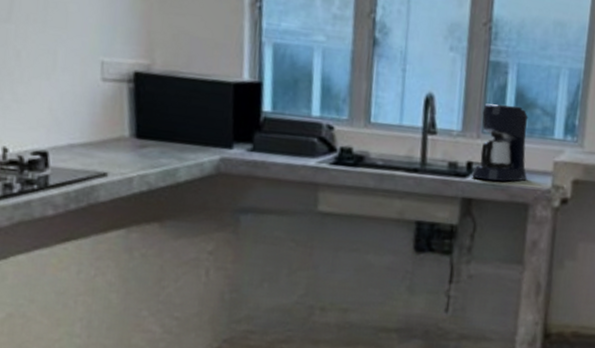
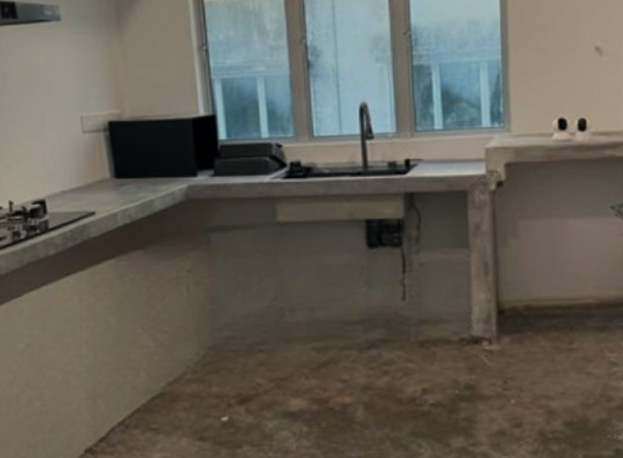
coffee maker: present [471,103,529,182] -> none [410,102,462,174]

